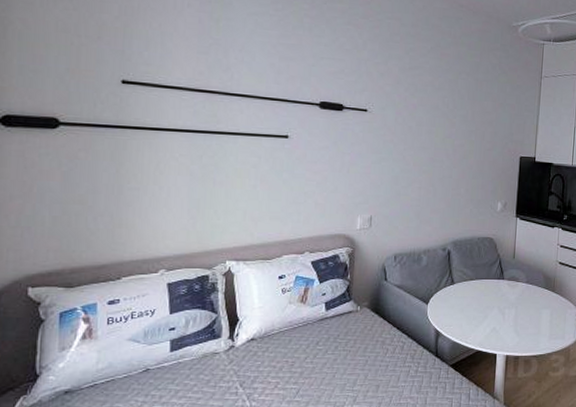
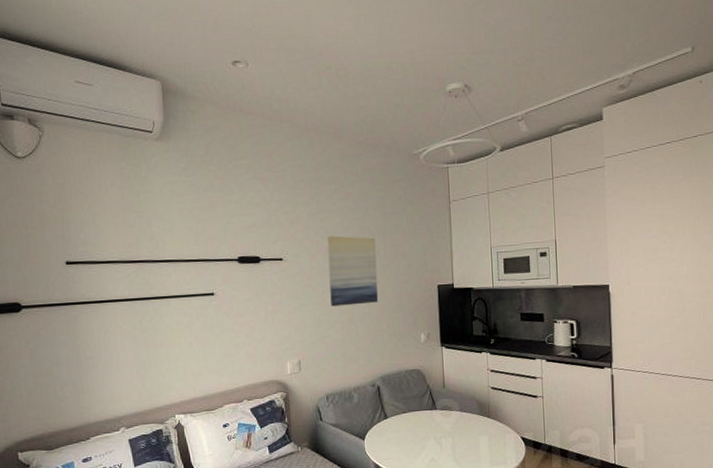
wall art: none [411,94,465,167] -> present [327,235,379,307]

